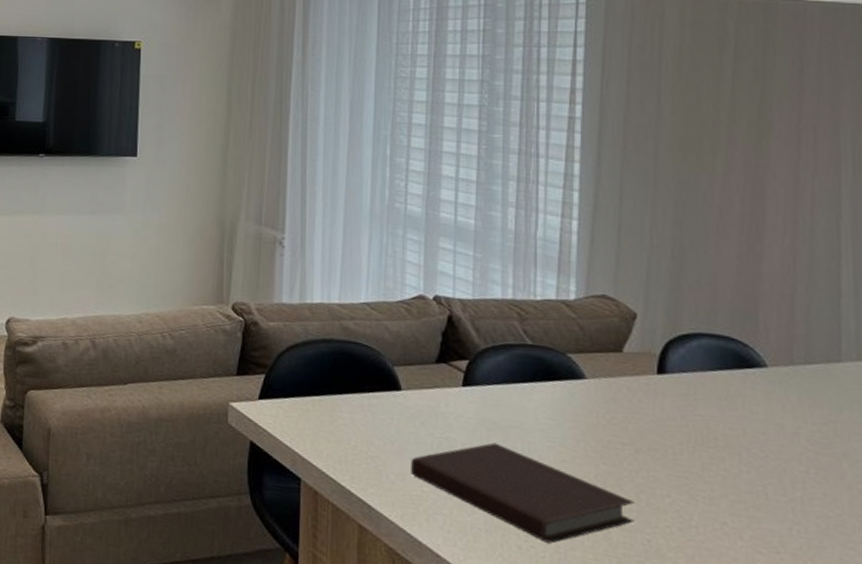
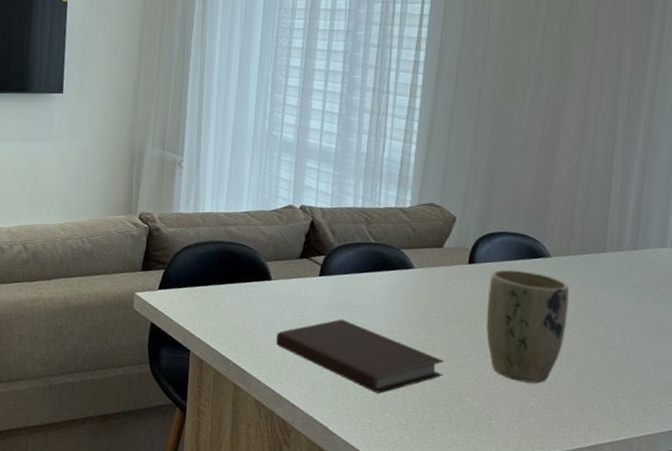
plant pot: none [686,382,798,537] -> present [486,269,570,384]

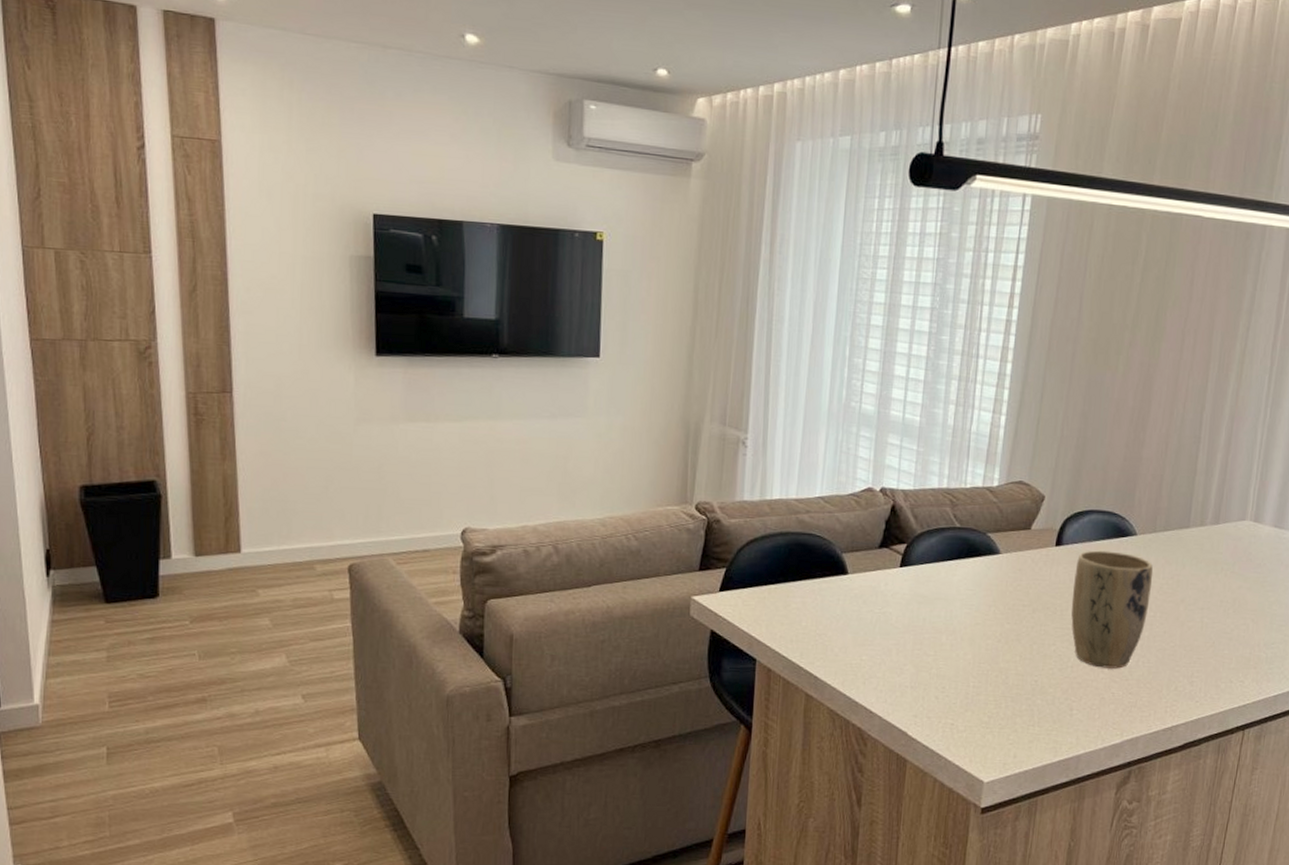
notebook: present [276,319,445,394] -> none [852,613,1029,692]

